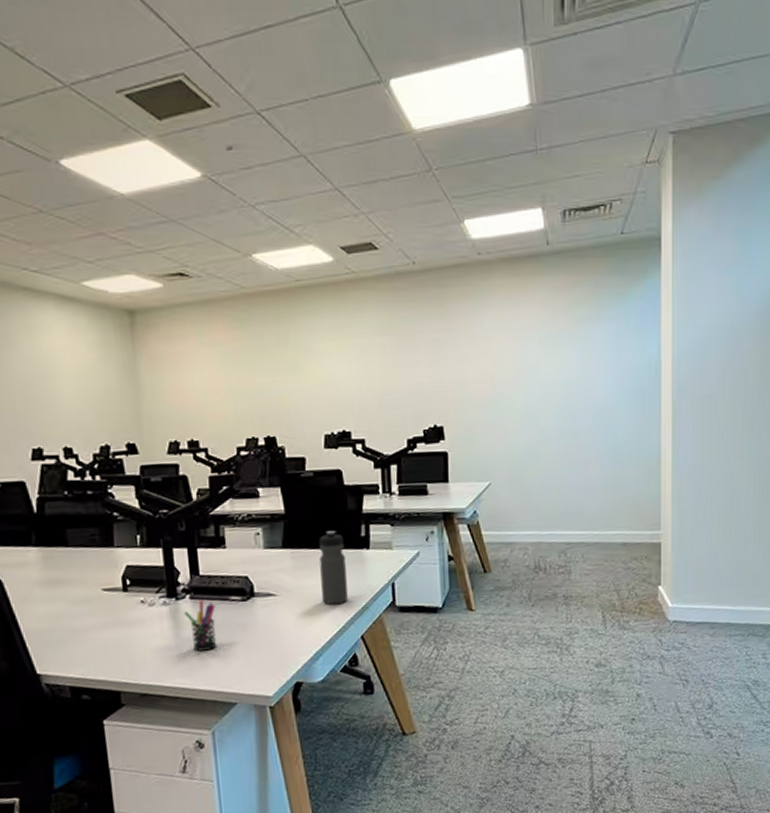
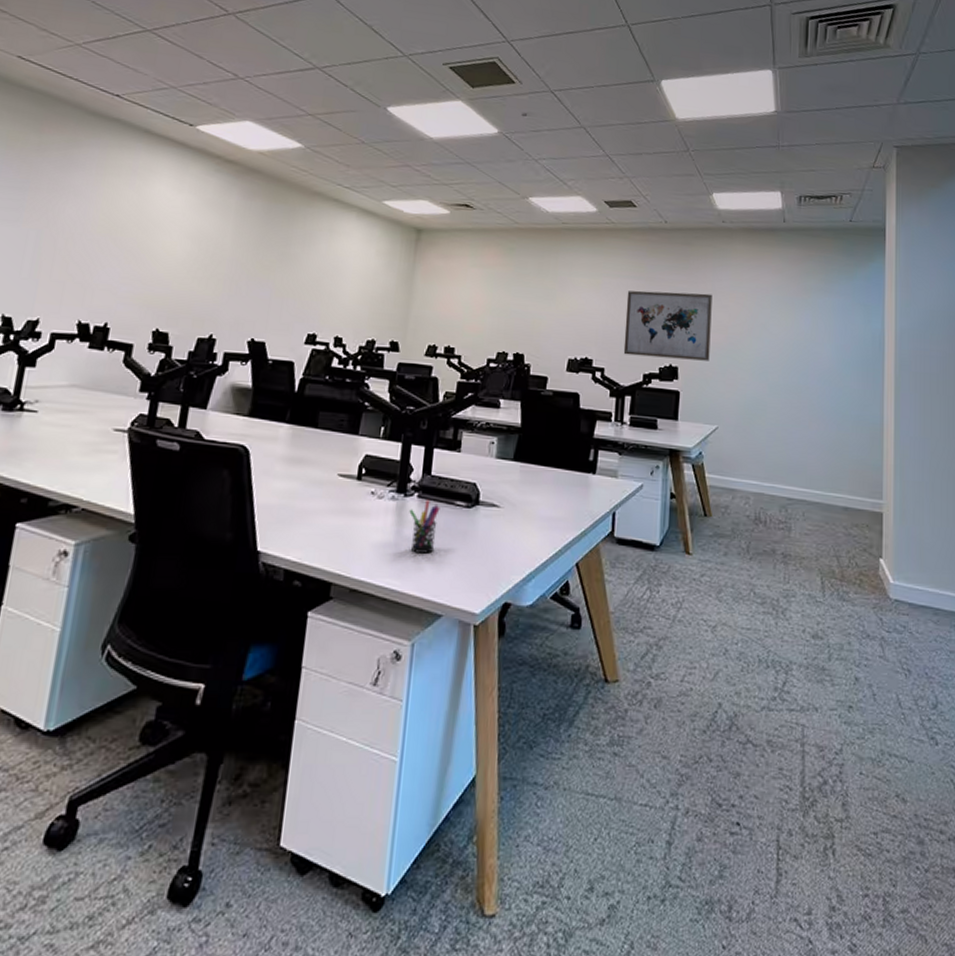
water bottle: present [319,531,348,605] -> none [543,451,573,526]
wall art: none [379,340,476,422] -> present [623,290,712,361]

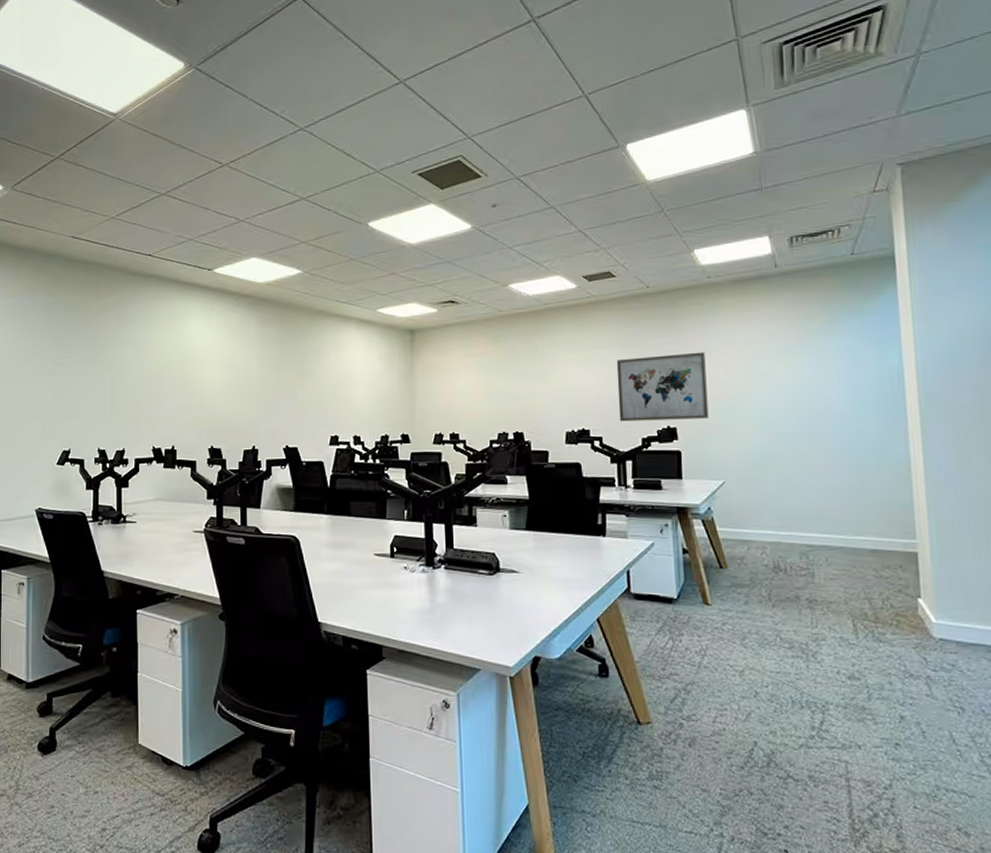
pen holder: present [409,500,440,554] -> none [439,571,466,617]

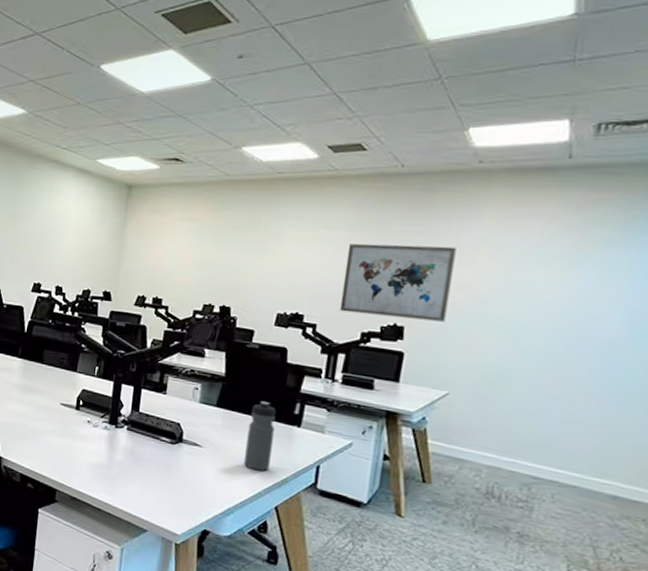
water bottle: none [559,517,585,586] -> present [244,401,277,472]

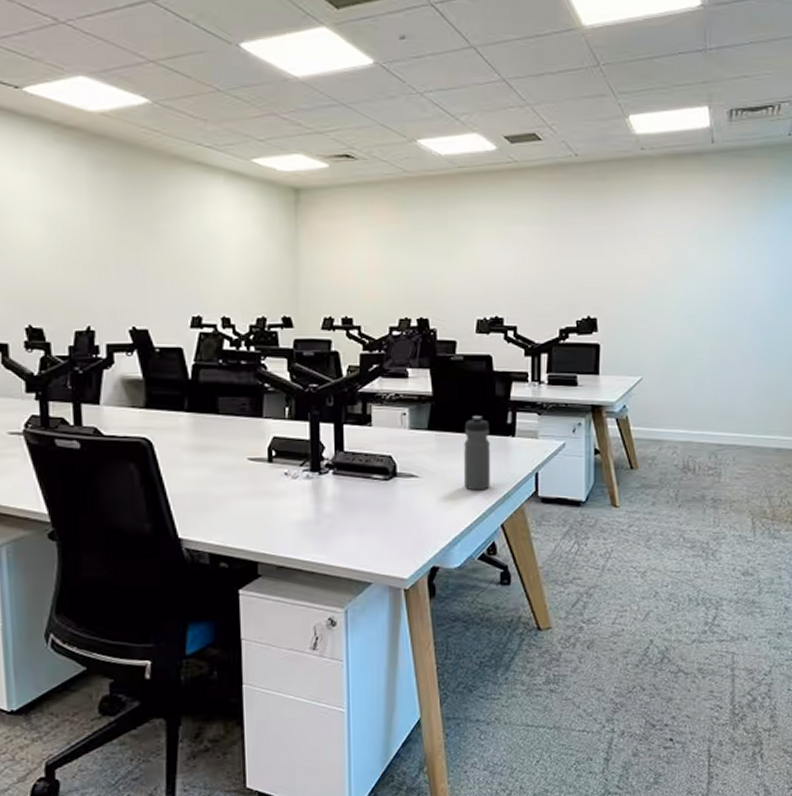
wall art: present [339,243,457,322] -> none [536,234,632,310]

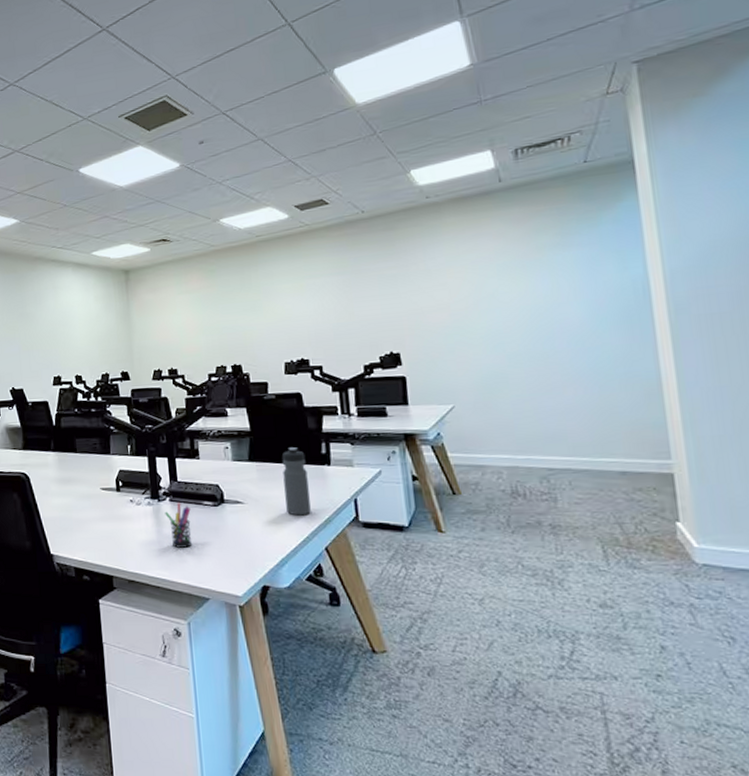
pen holder: none [326,476,357,528] -> present [165,503,193,548]

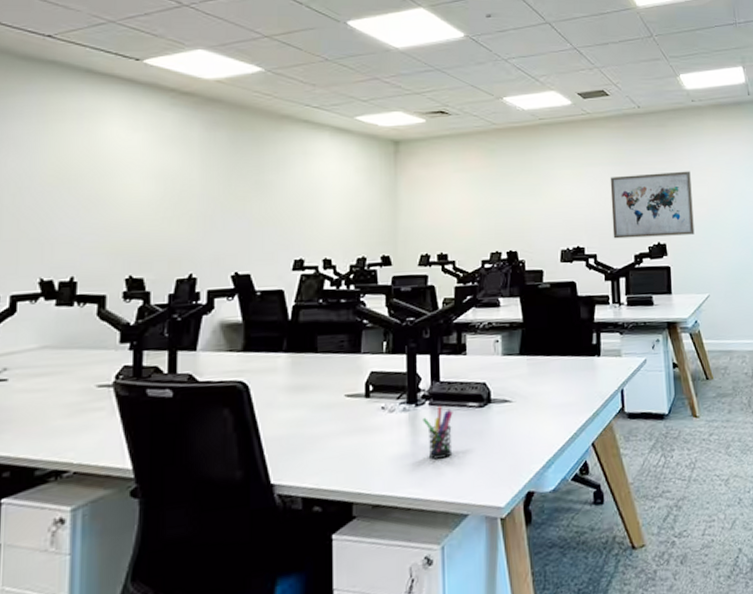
water bottle: present [282,447,311,516] -> none [553,339,580,412]
wall art: none [333,274,434,350] -> present [610,171,695,239]

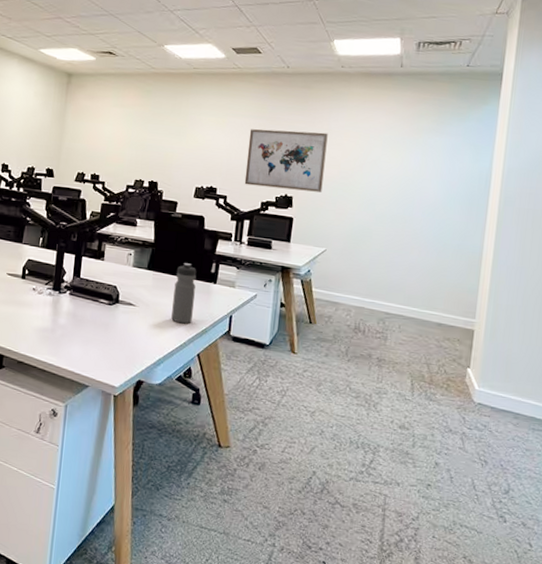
pen holder: present [422,406,453,460] -> none [63,297,87,339]
water bottle: none [553,339,580,412] -> present [171,263,197,324]

